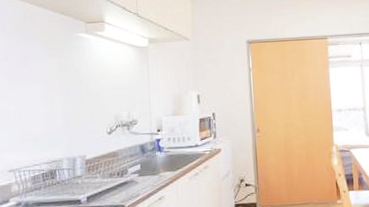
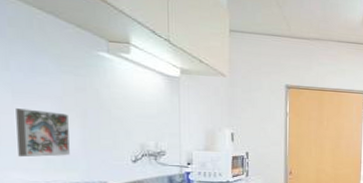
decorative tile: none [11,93,54,139] -> present [16,108,70,158]

